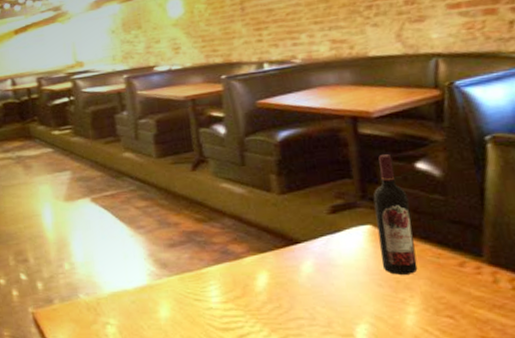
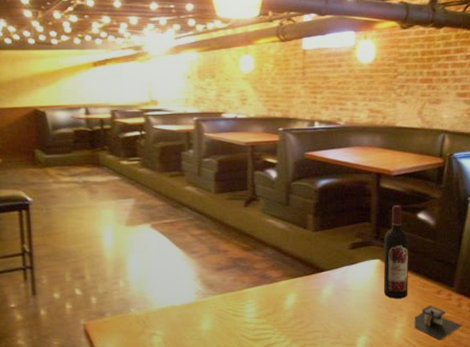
architectural model: none [431,281,505,329] -> present [414,305,463,340]

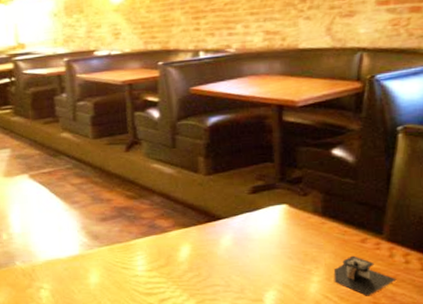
wine bottle: present [383,204,409,299] -> none [291,140,325,249]

